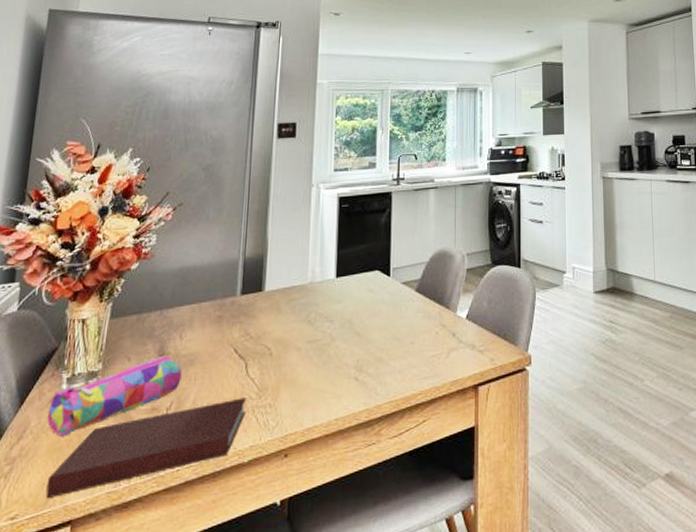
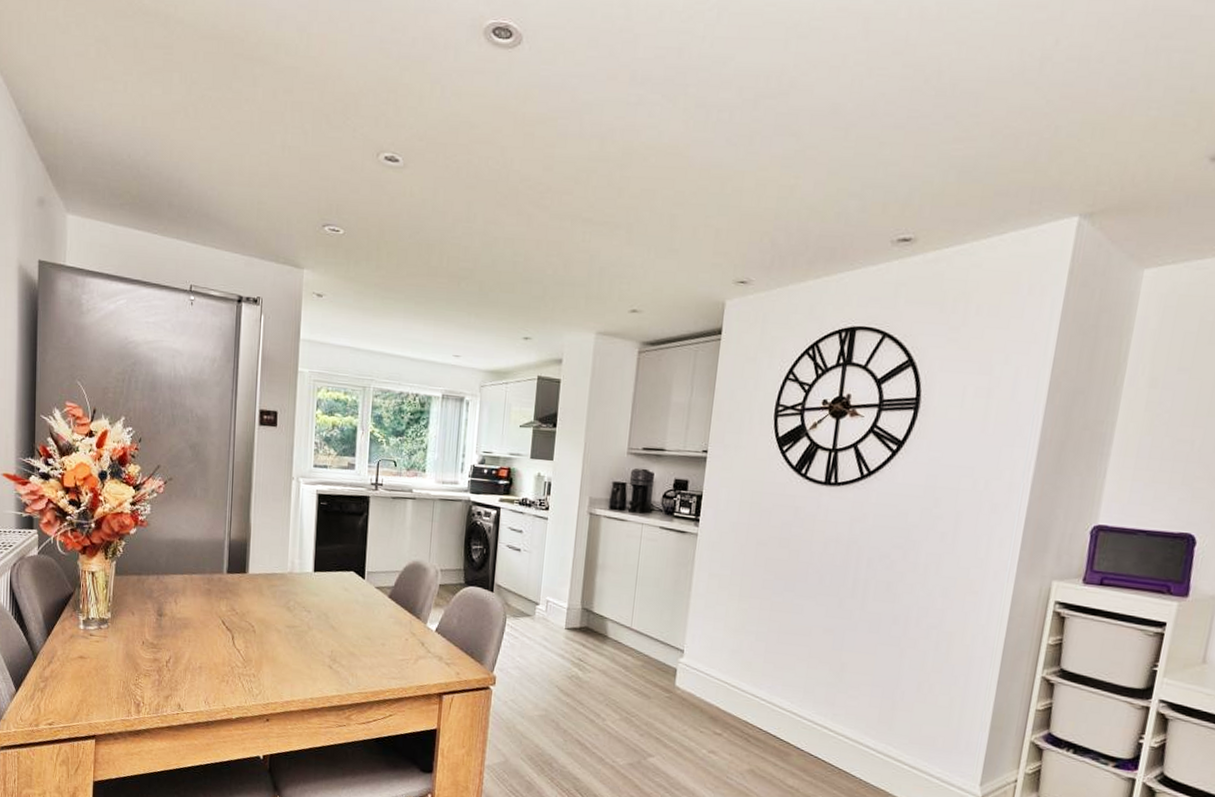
notebook: present [45,398,247,498] -> none [74,664,234,715]
pencil case: present [47,355,182,437] -> none [70,615,178,668]

